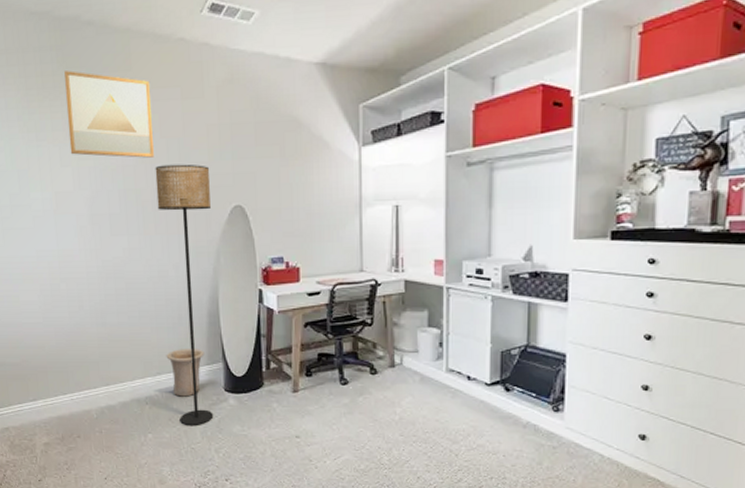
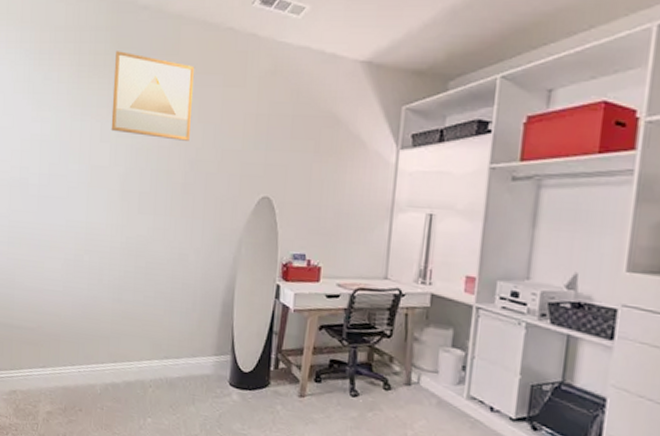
floor lamp: present [155,164,214,426] -> none [180,149,242,417]
vase: present [166,349,205,397] -> none [175,335,214,386]

